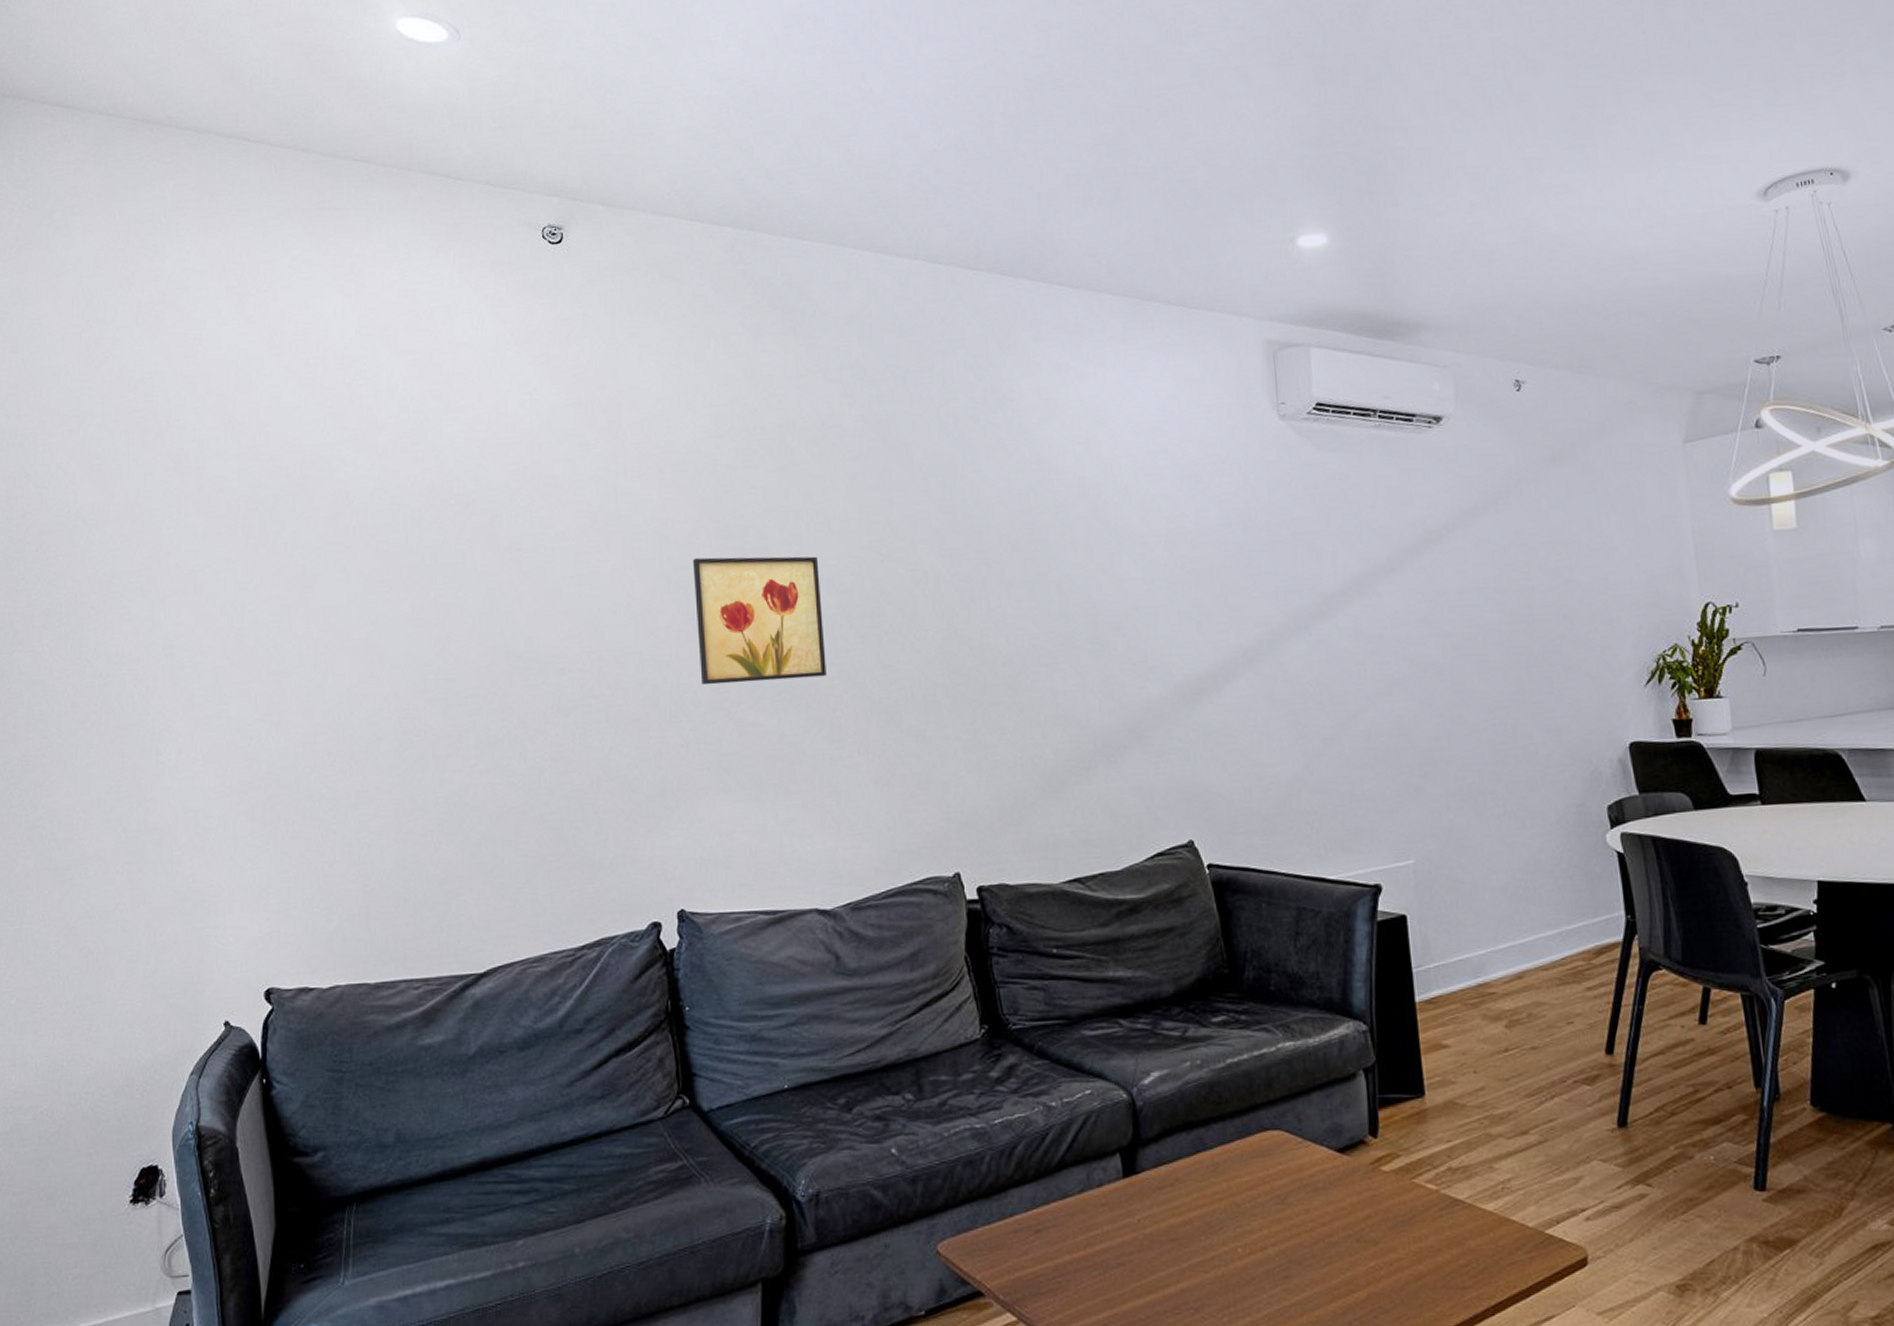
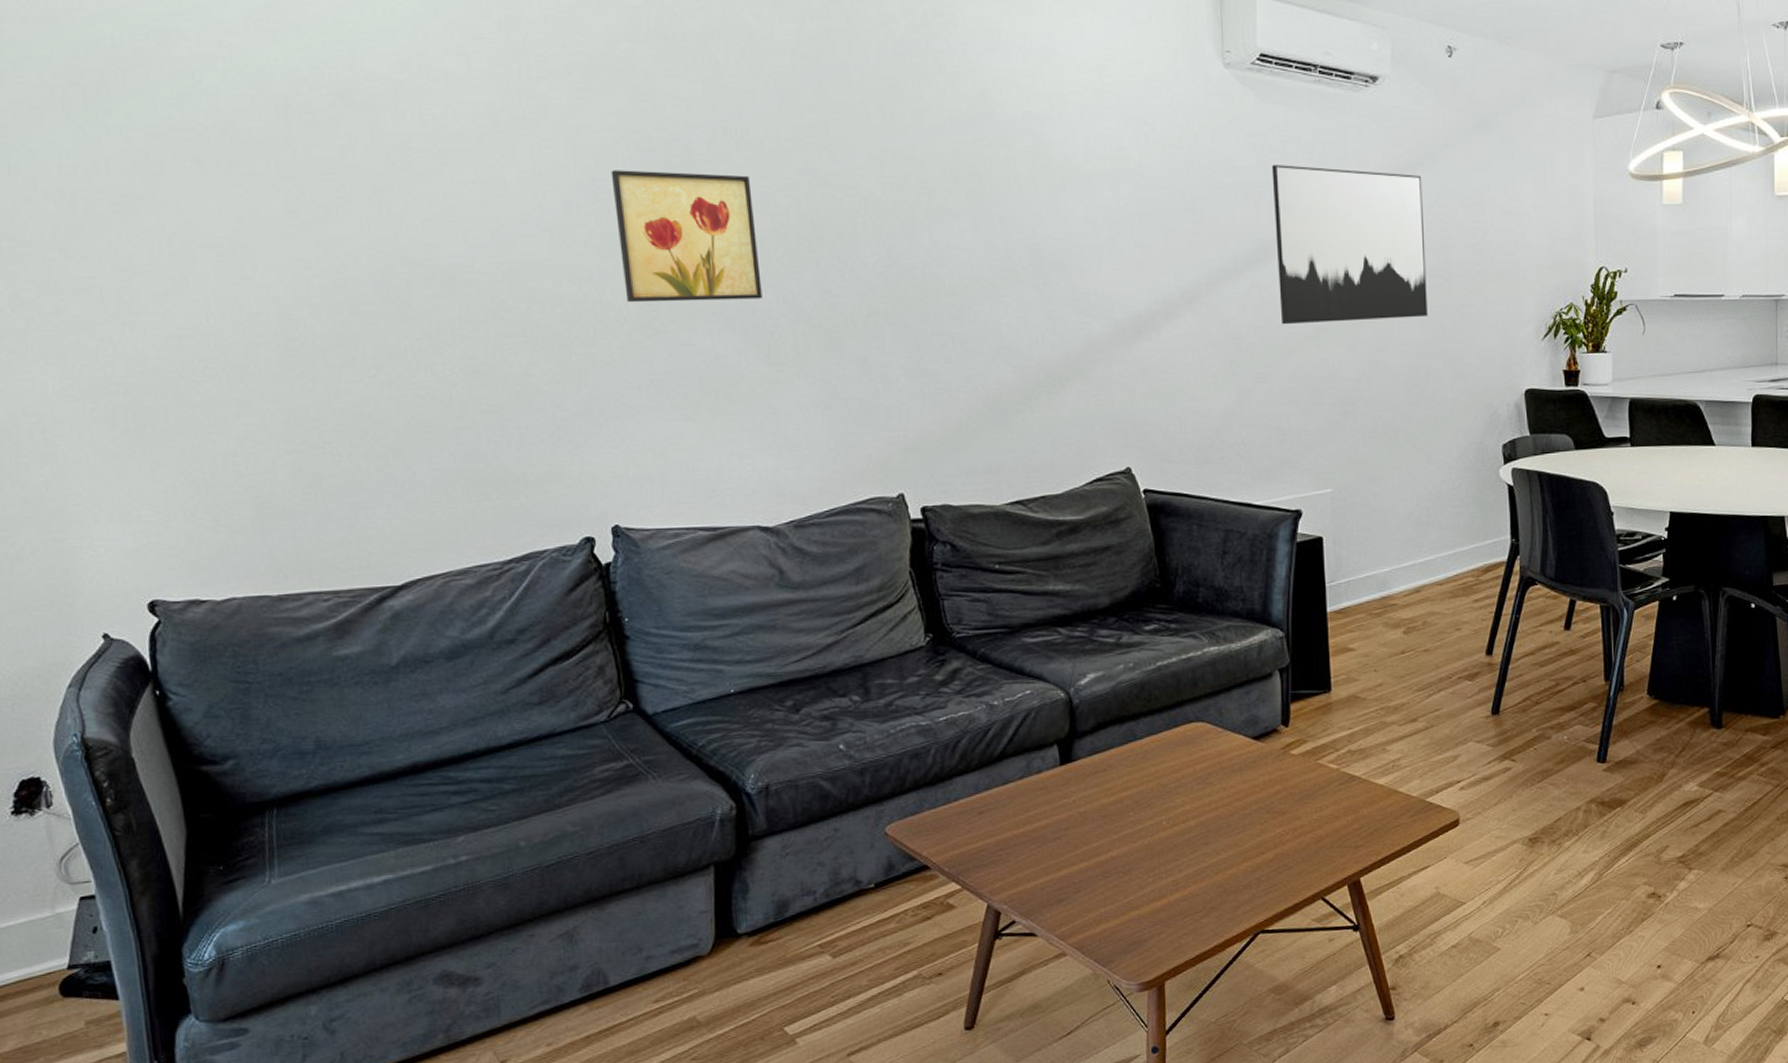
wall art: none [1332,513,1511,681] -> present [1271,165,1427,325]

